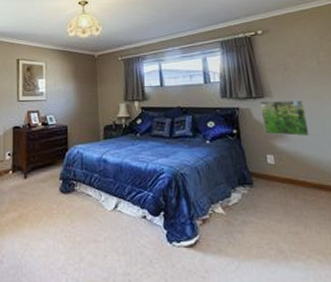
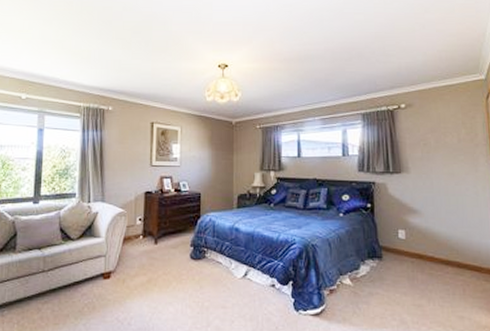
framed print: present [259,100,310,137] -> none [396,176,443,214]

